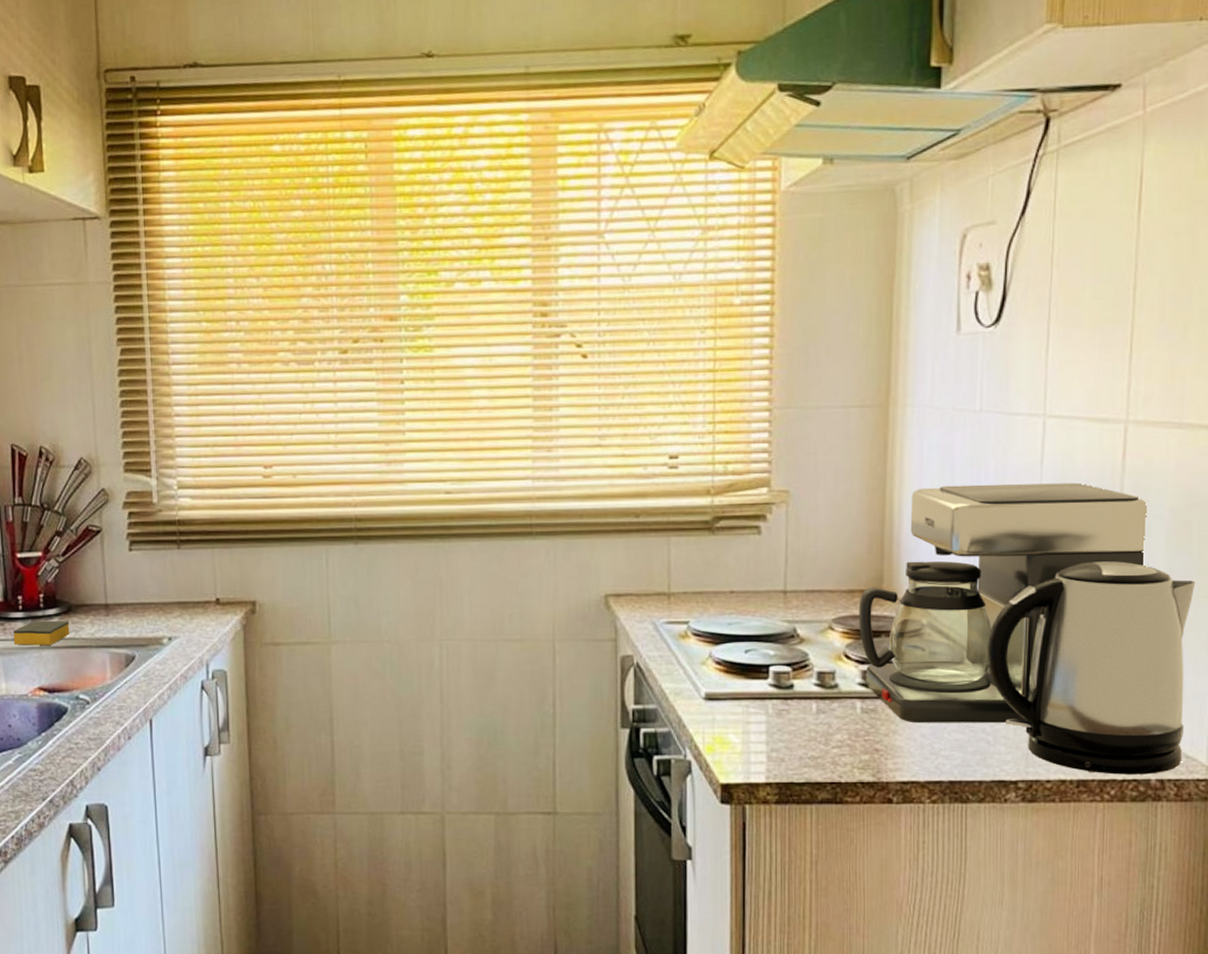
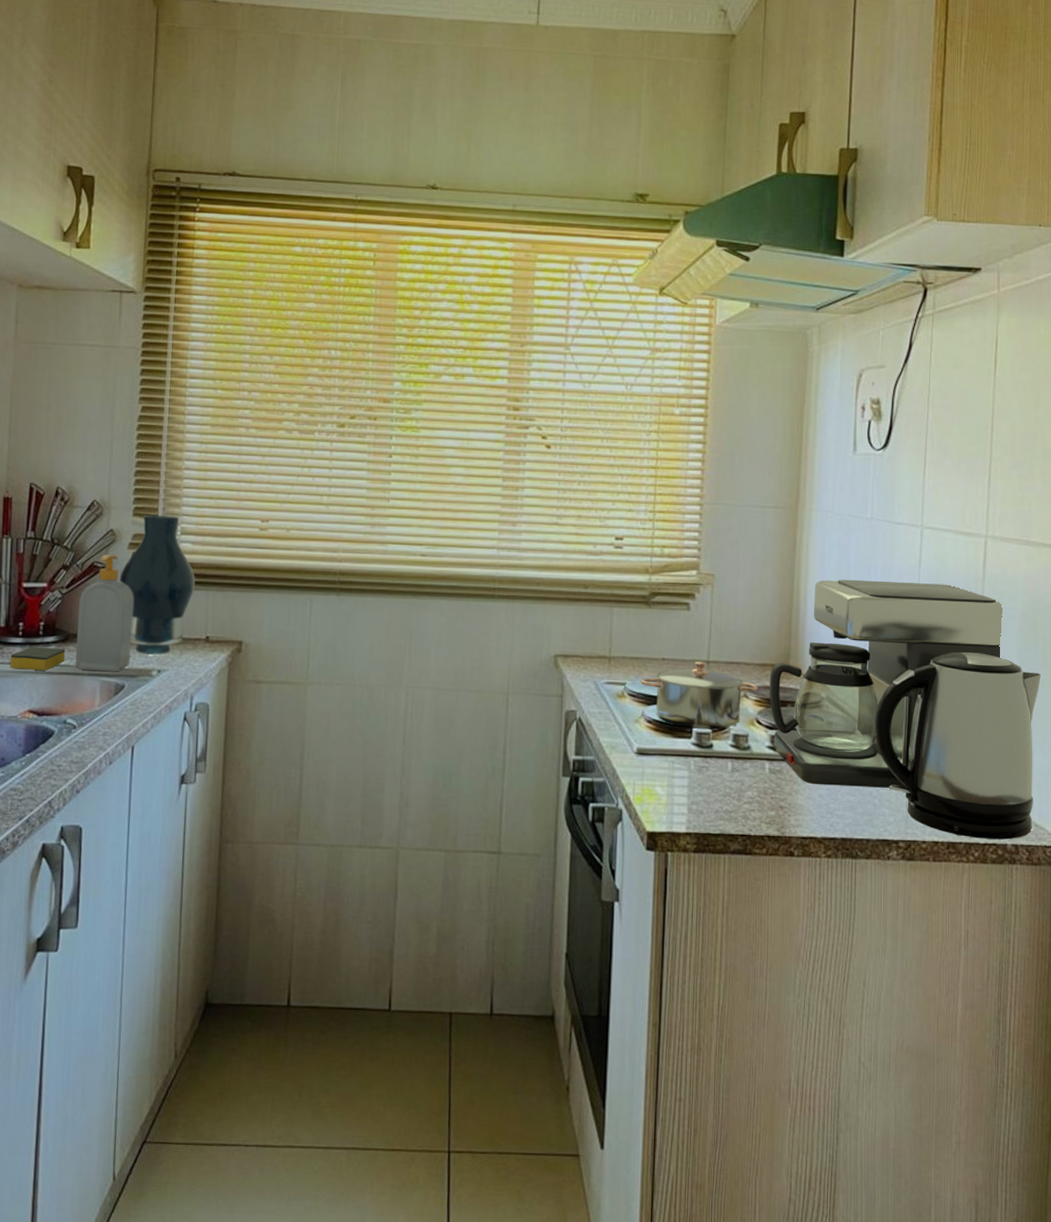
soap bottle: none [78,516,138,643] -> present [75,554,134,672]
vase: none [117,468,199,622] -> present [119,514,195,655]
cooking pot: none [706,592,845,668] -> present [640,661,758,730]

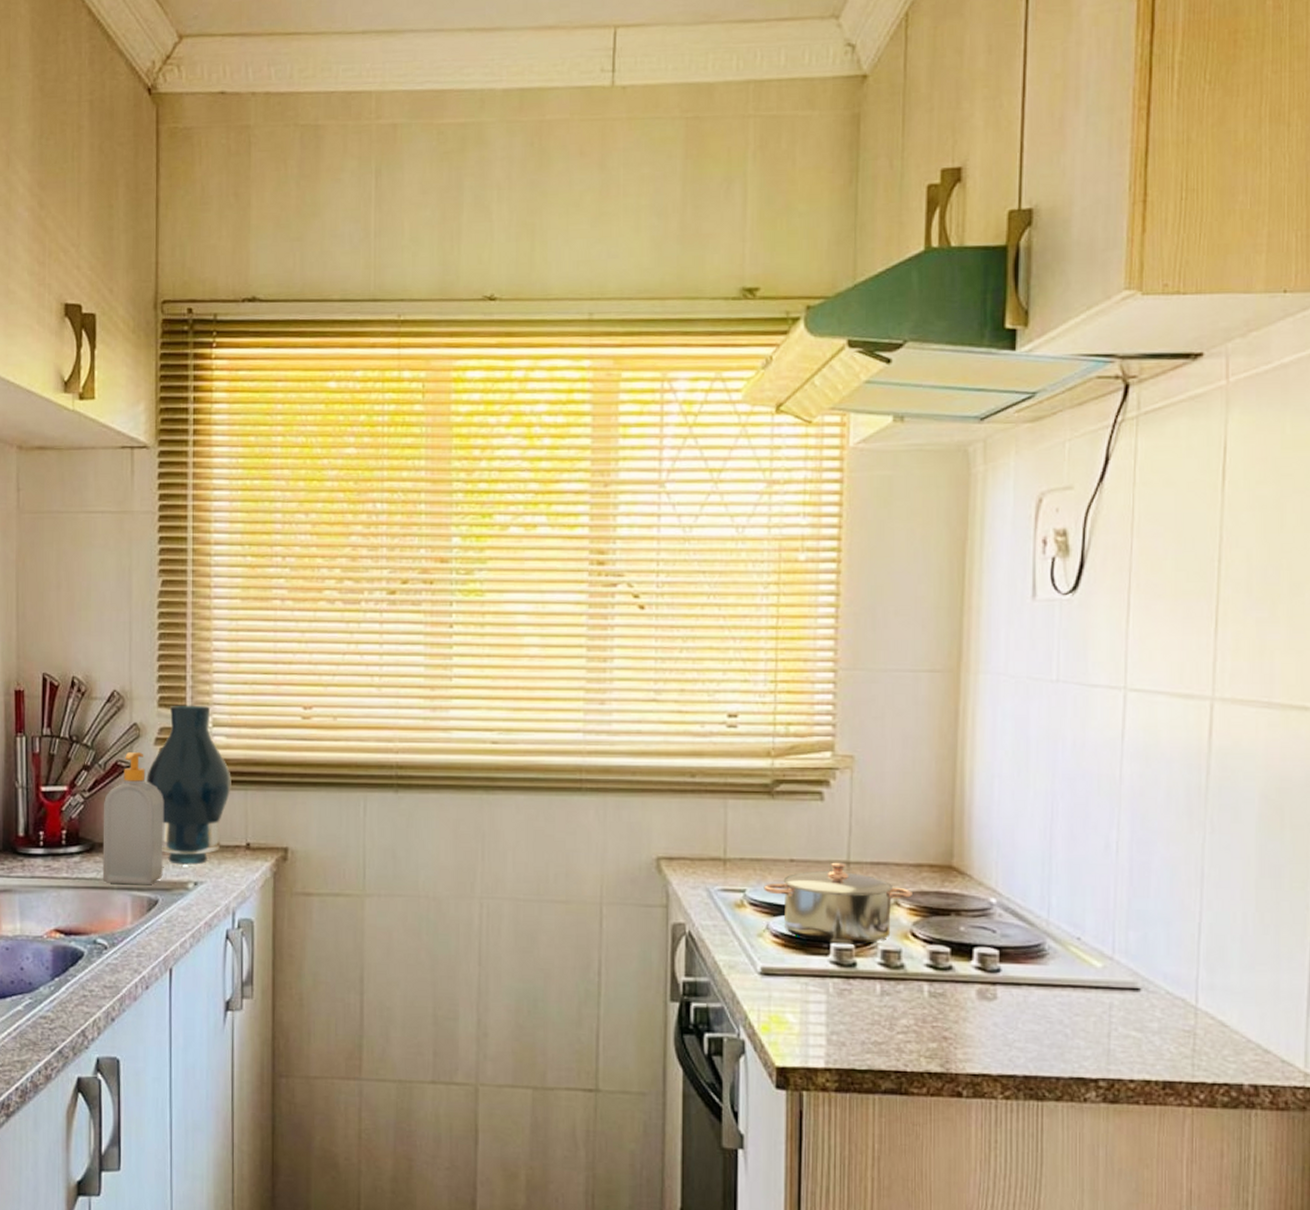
sponge: present [9,646,66,671] -> none [32,858,92,885]
coffee maker: present [769,579,1004,788] -> none [927,758,1238,1015]
kettle: present [874,652,1042,840] -> none [1064,845,1289,1079]

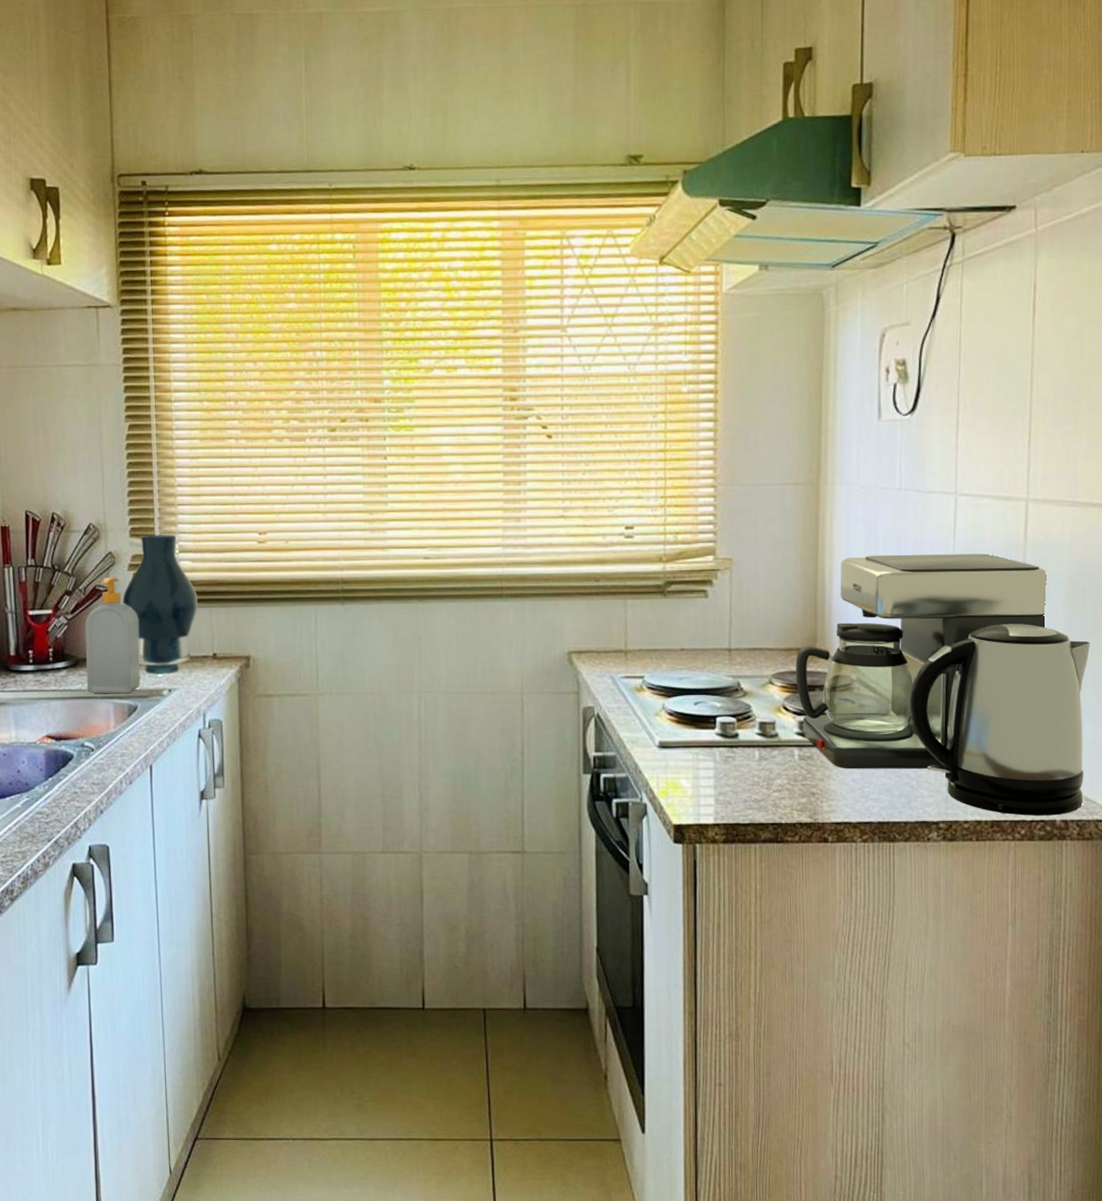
cooking pot: present [764,862,912,945] -> none [659,649,784,719]
coffee maker: none [927,758,1238,1015] -> present [795,553,1050,769]
kettle: none [1064,845,1289,1079] -> present [909,624,1091,816]

